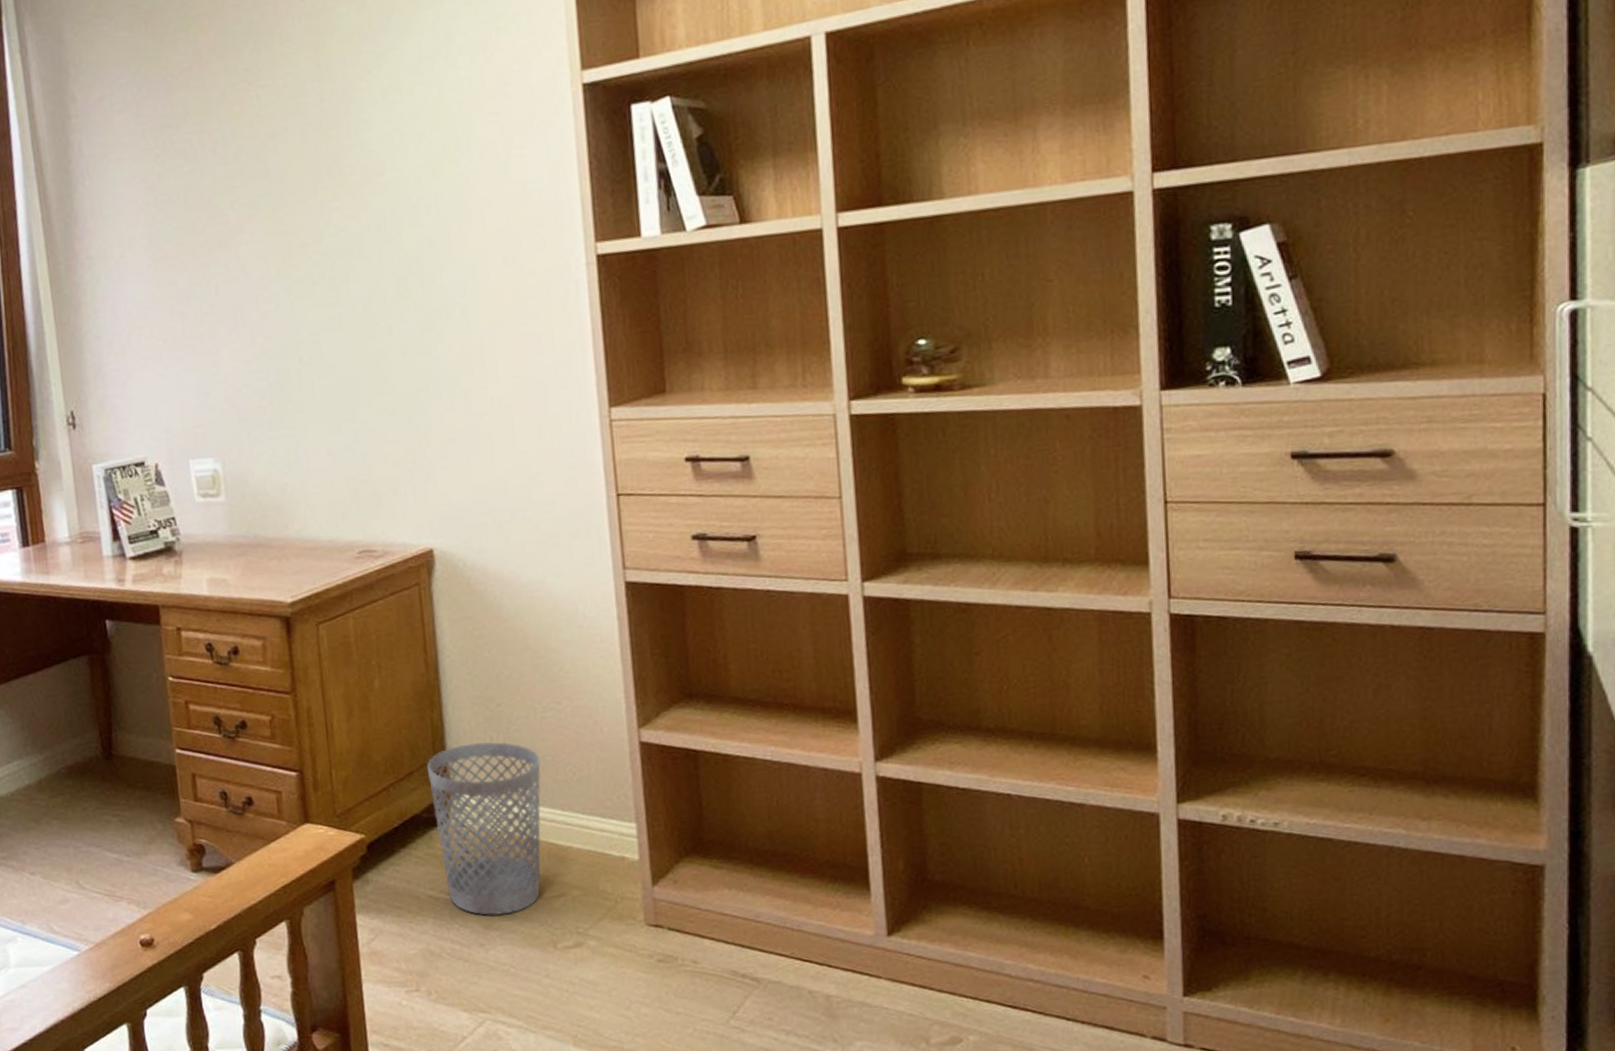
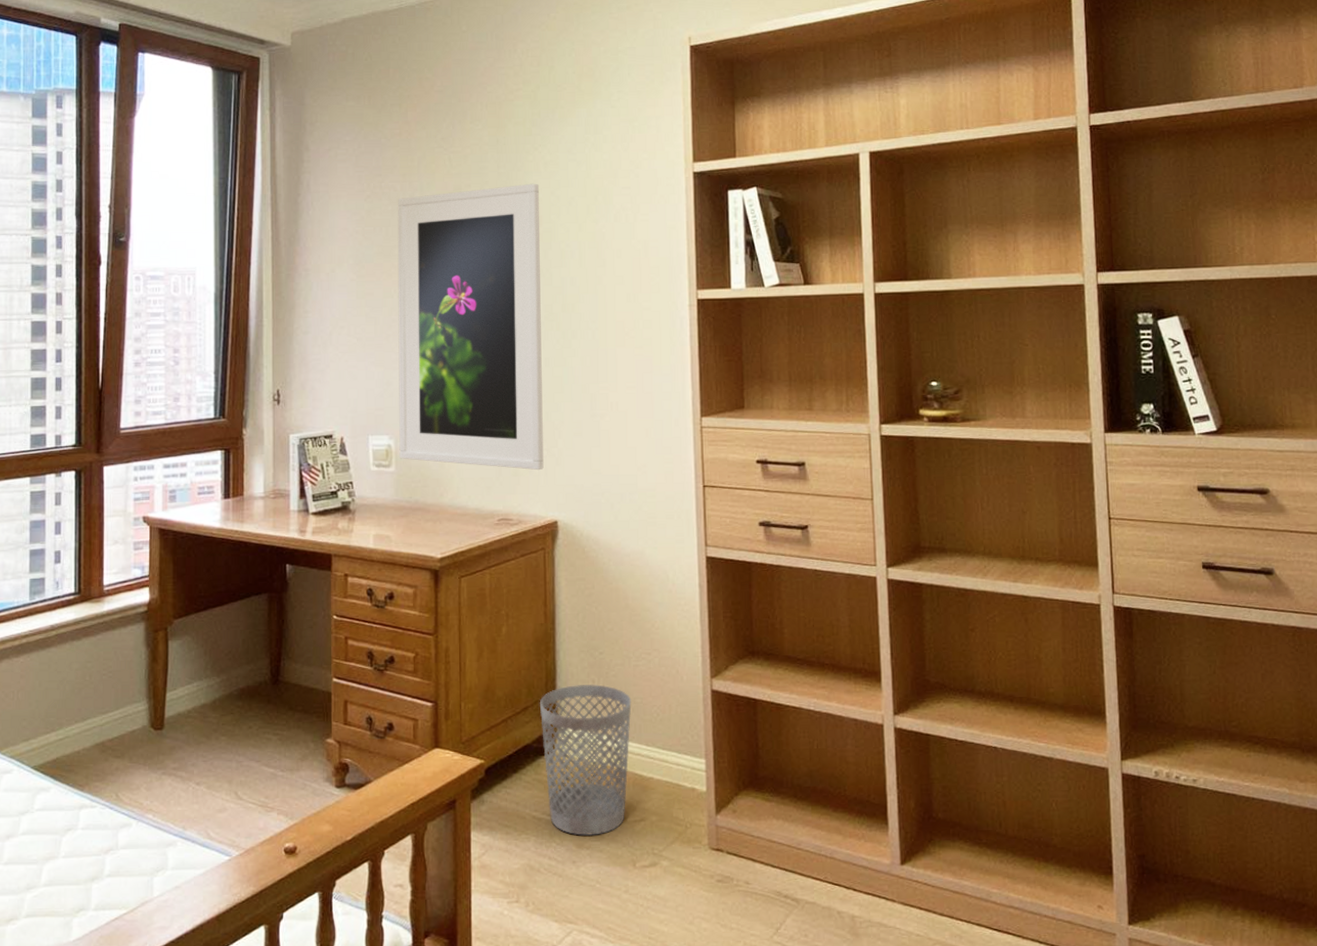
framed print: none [195,118,411,489] -> present [397,183,544,471]

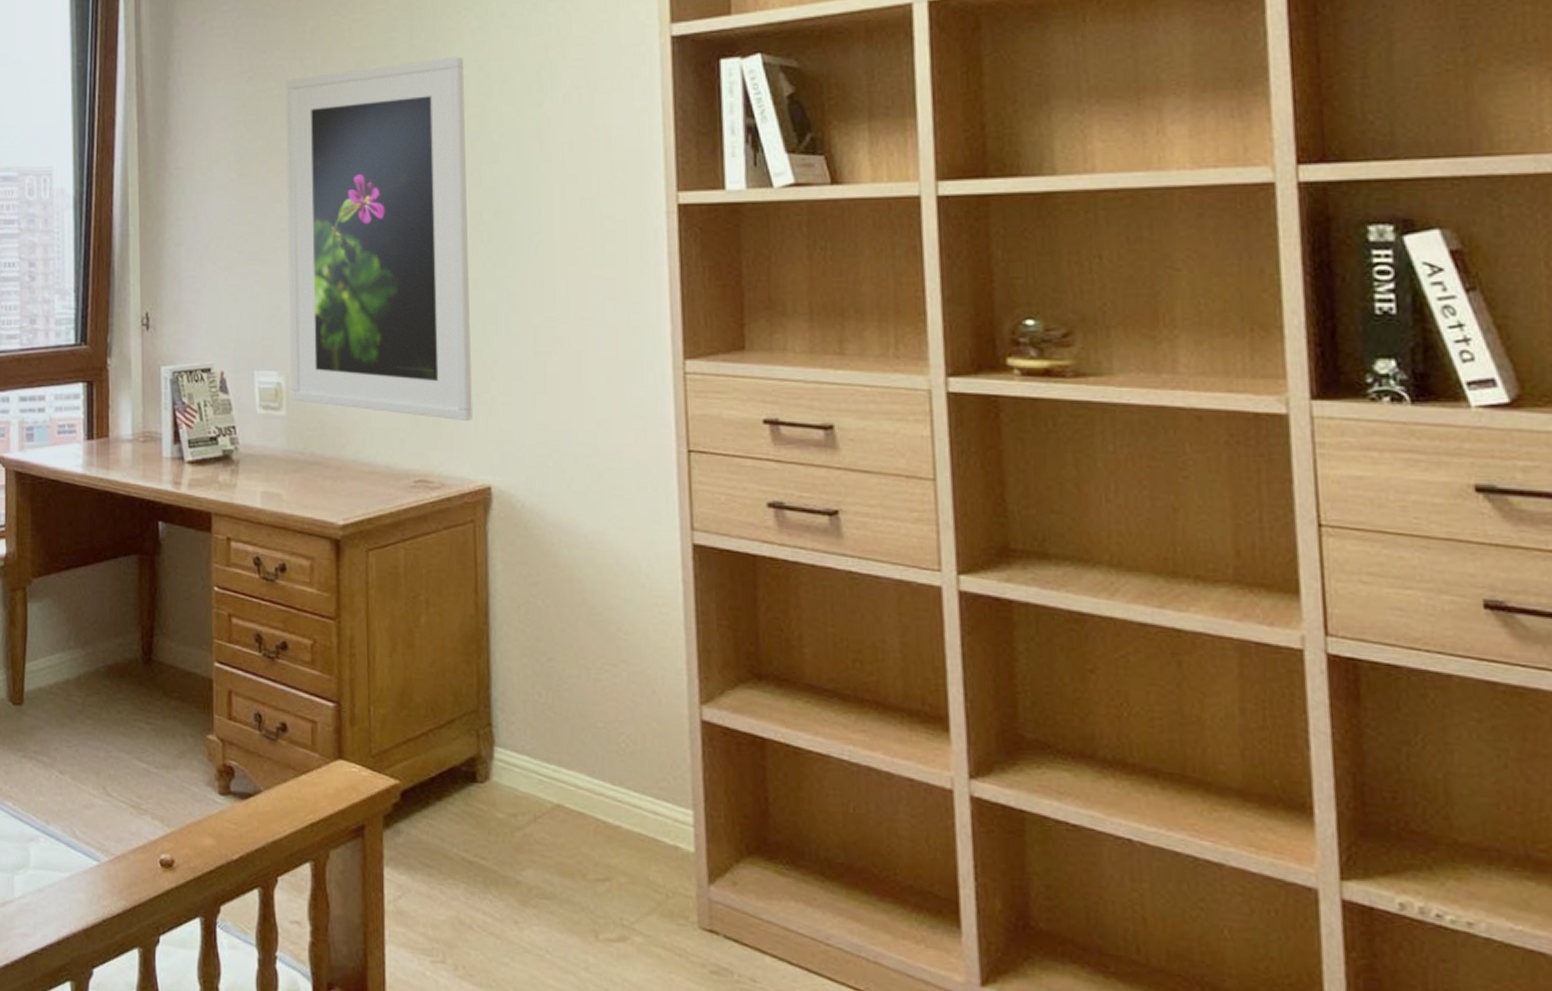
wastebasket: present [539,684,632,836] -> none [469,697,591,892]

